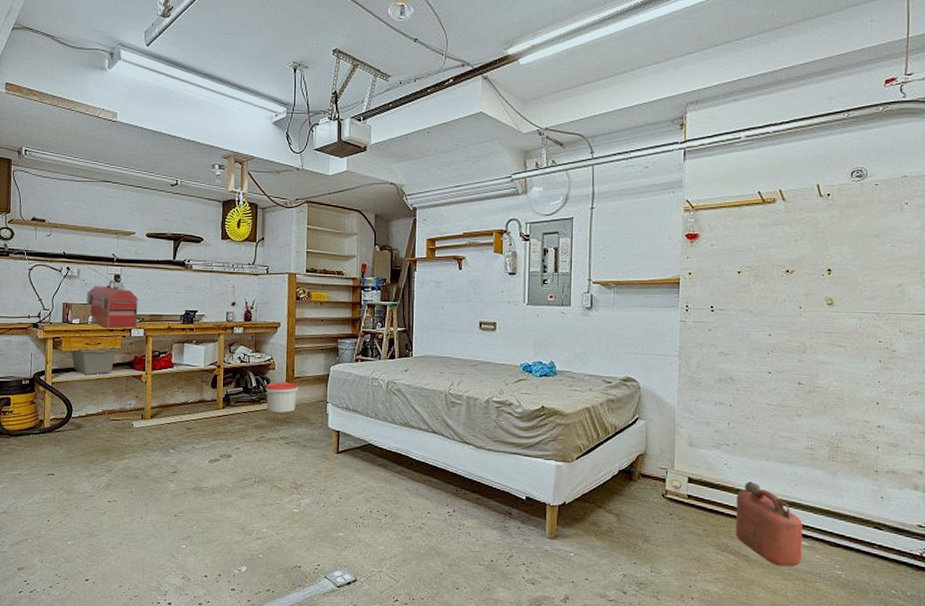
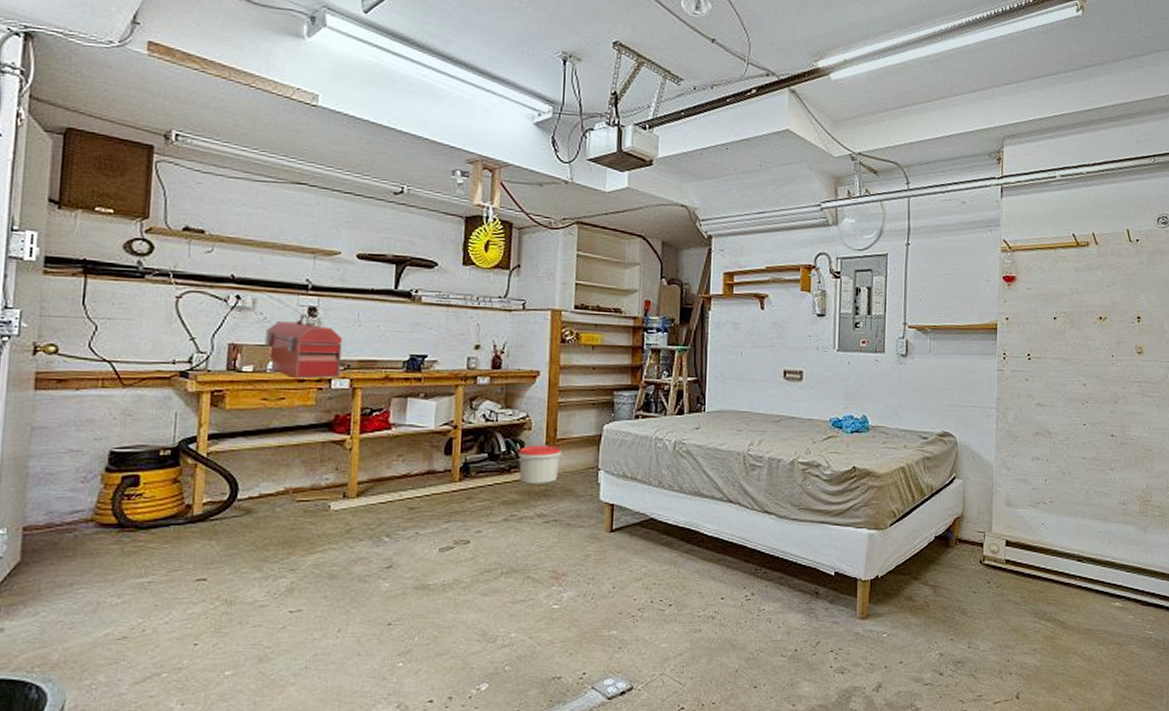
storage bin: present [70,346,119,376] -> none [238,401,313,442]
fuel can: present [735,481,803,567] -> none [1053,541,1116,631]

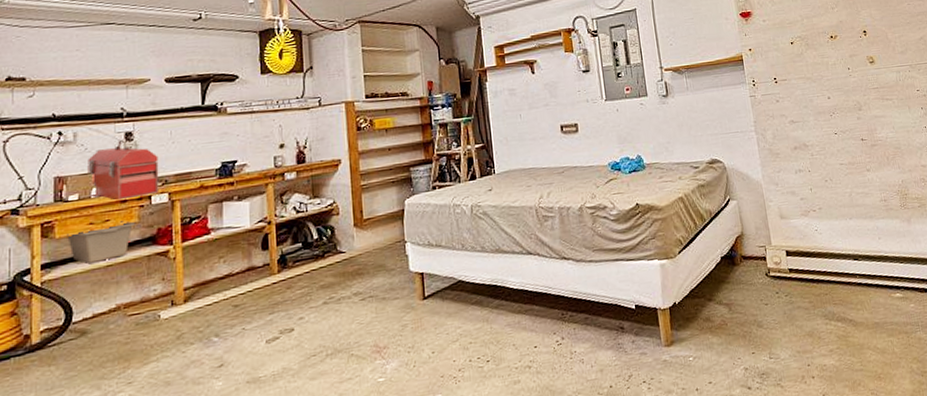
storage bin: none [238,401,313,442] -> present [67,221,136,264]
bucket: present [518,445,562,484] -> none [329,226,370,266]

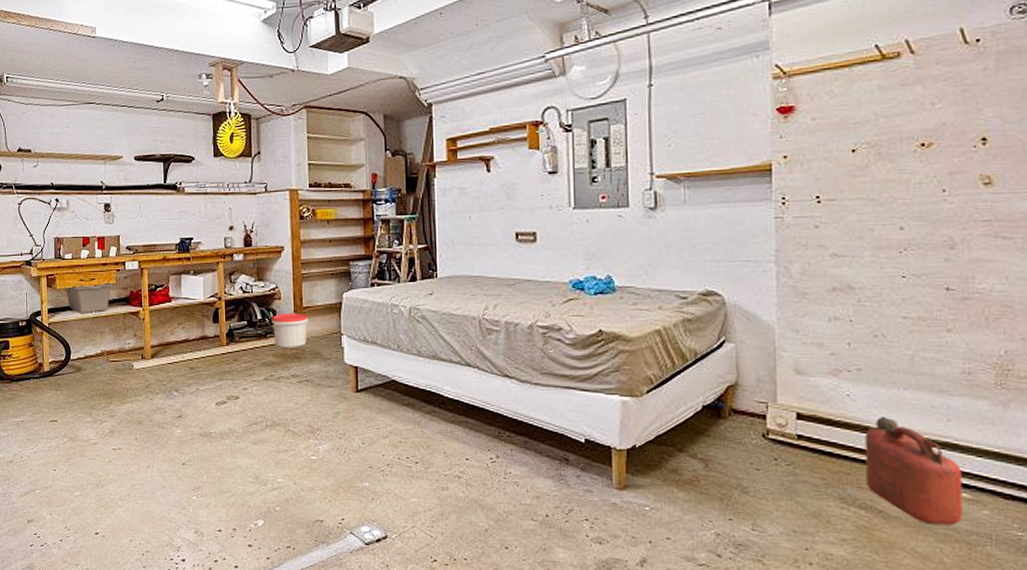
toolbox: present [88,140,159,201] -> none [77,210,131,263]
bucket: none [329,226,370,266] -> present [272,313,309,347]
fuel can: none [832,243,900,324] -> present [865,416,962,526]

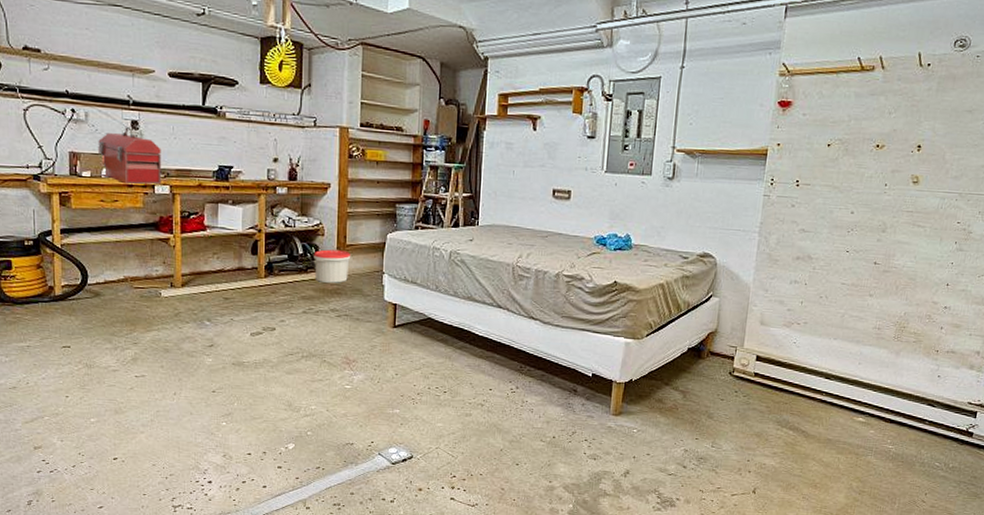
storage bin: present [65,281,114,314] -> none [82,203,141,237]
toolbox: none [77,210,131,263] -> present [98,127,162,185]
fuel can: present [865,416,962,526] -> none [797,360,862,442]

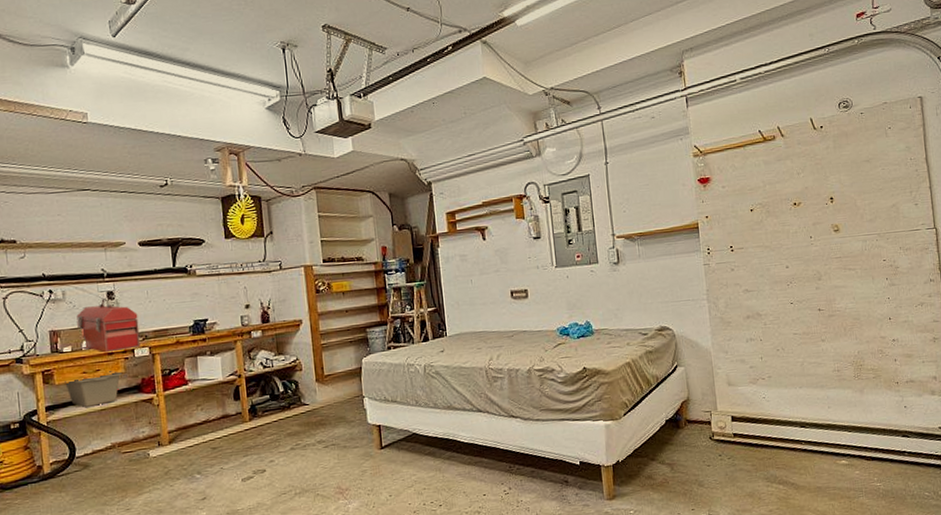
storage bin: none [82,203,141,237] -> present [65,371,123,408]
bucket: present [313,249,351,283] -> none [294,381,331,416]

